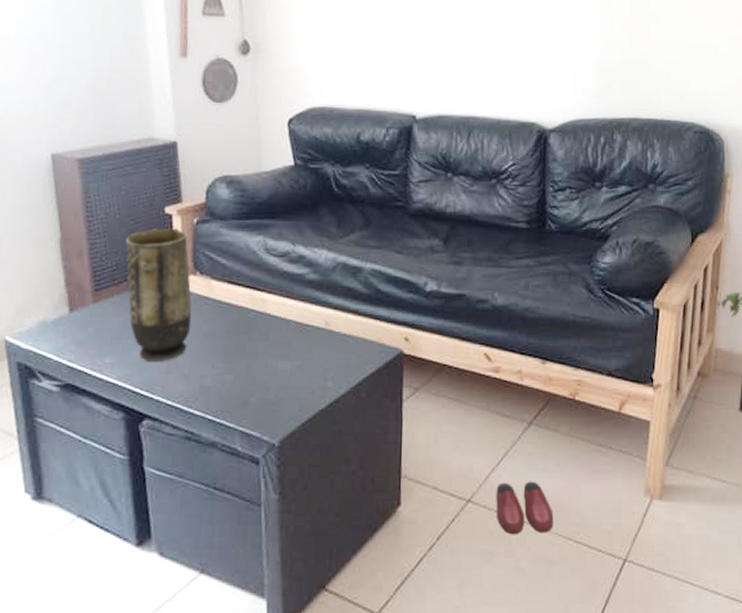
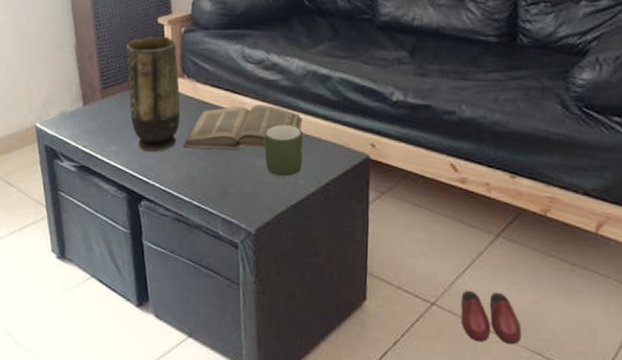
book: none [194,302,332,355] -> present [182,105,303,150]
mug: none [289,321,333,380] -> present [264,124,303,178]

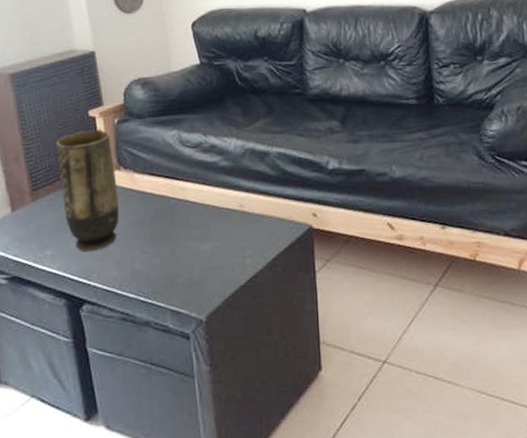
book: present [182,105,303,150] -> none [124,188,245,242]
mug: present [264,124,303,178] -> none [207,204,248,259]
slippers: present [461,290,521,344] -> none [409,339,466,391]

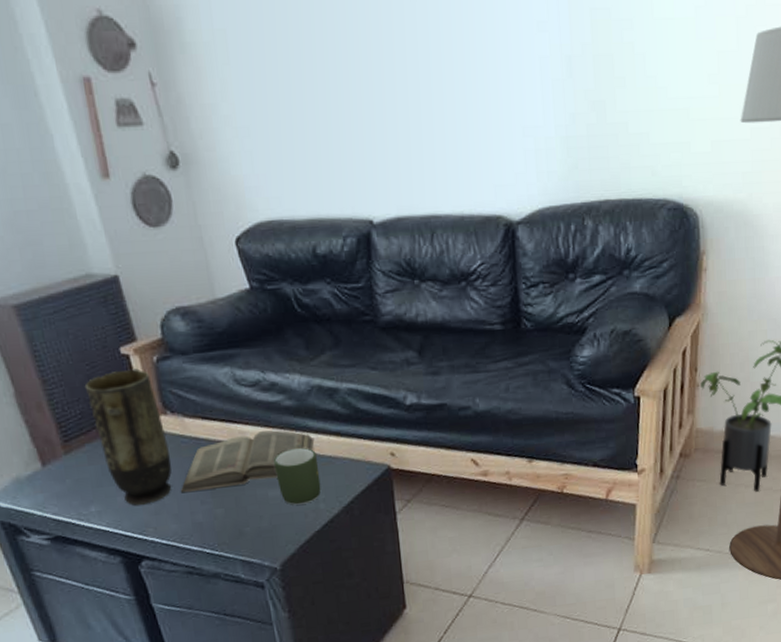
book: none [124,188,245,242] -> present [180,430,315,493]
mug: none [207,204,248,259] -> present [273,447,321,505]

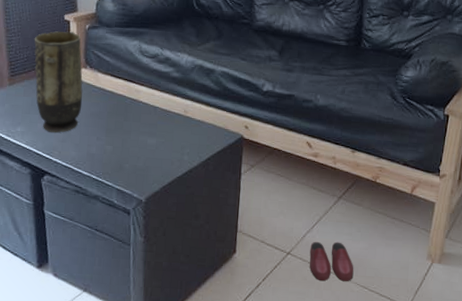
book: present [180,430,315,493] -> none [83,92,190,131]
mug: present [273,447,321,505] -> none [156,109,189,154]
slippers: none [495,571,551,620] -> present [309,241,354,281]

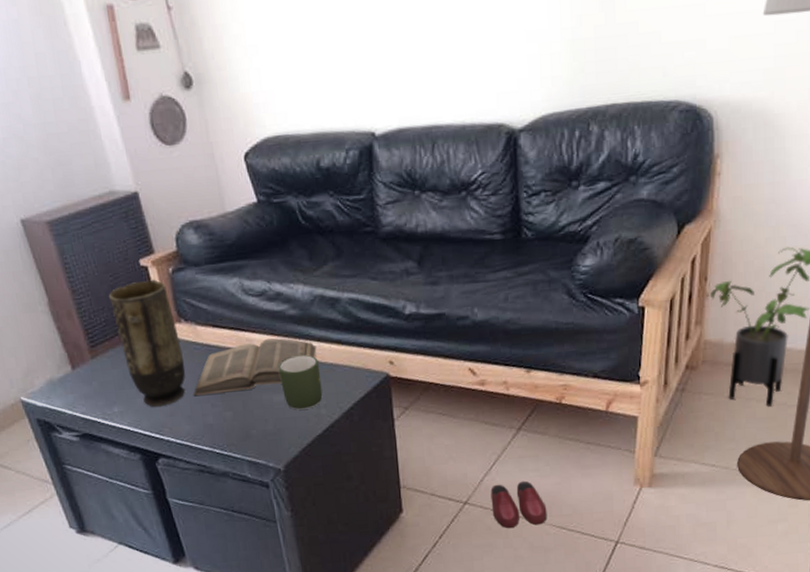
book: none [83,92,190,131] -> present [193,338,317,397]
mug: none [156,109,189,154] -> present [278,354,323,410]

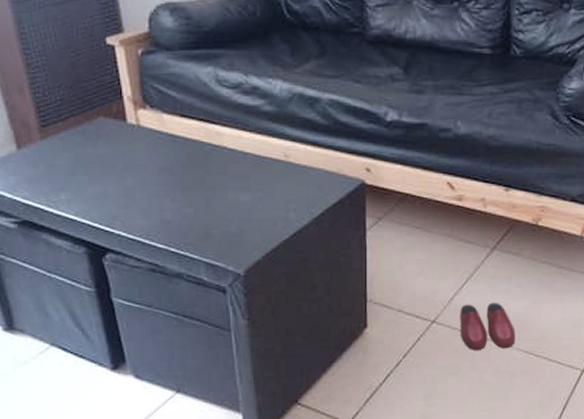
vase: present [108,279,186,407] -> none [67,60,146,197]
book: present [193,338,317,397] -> none [151,134,291,189]
mug: present [278,354,323,410] -> none [247,154,293,212]

